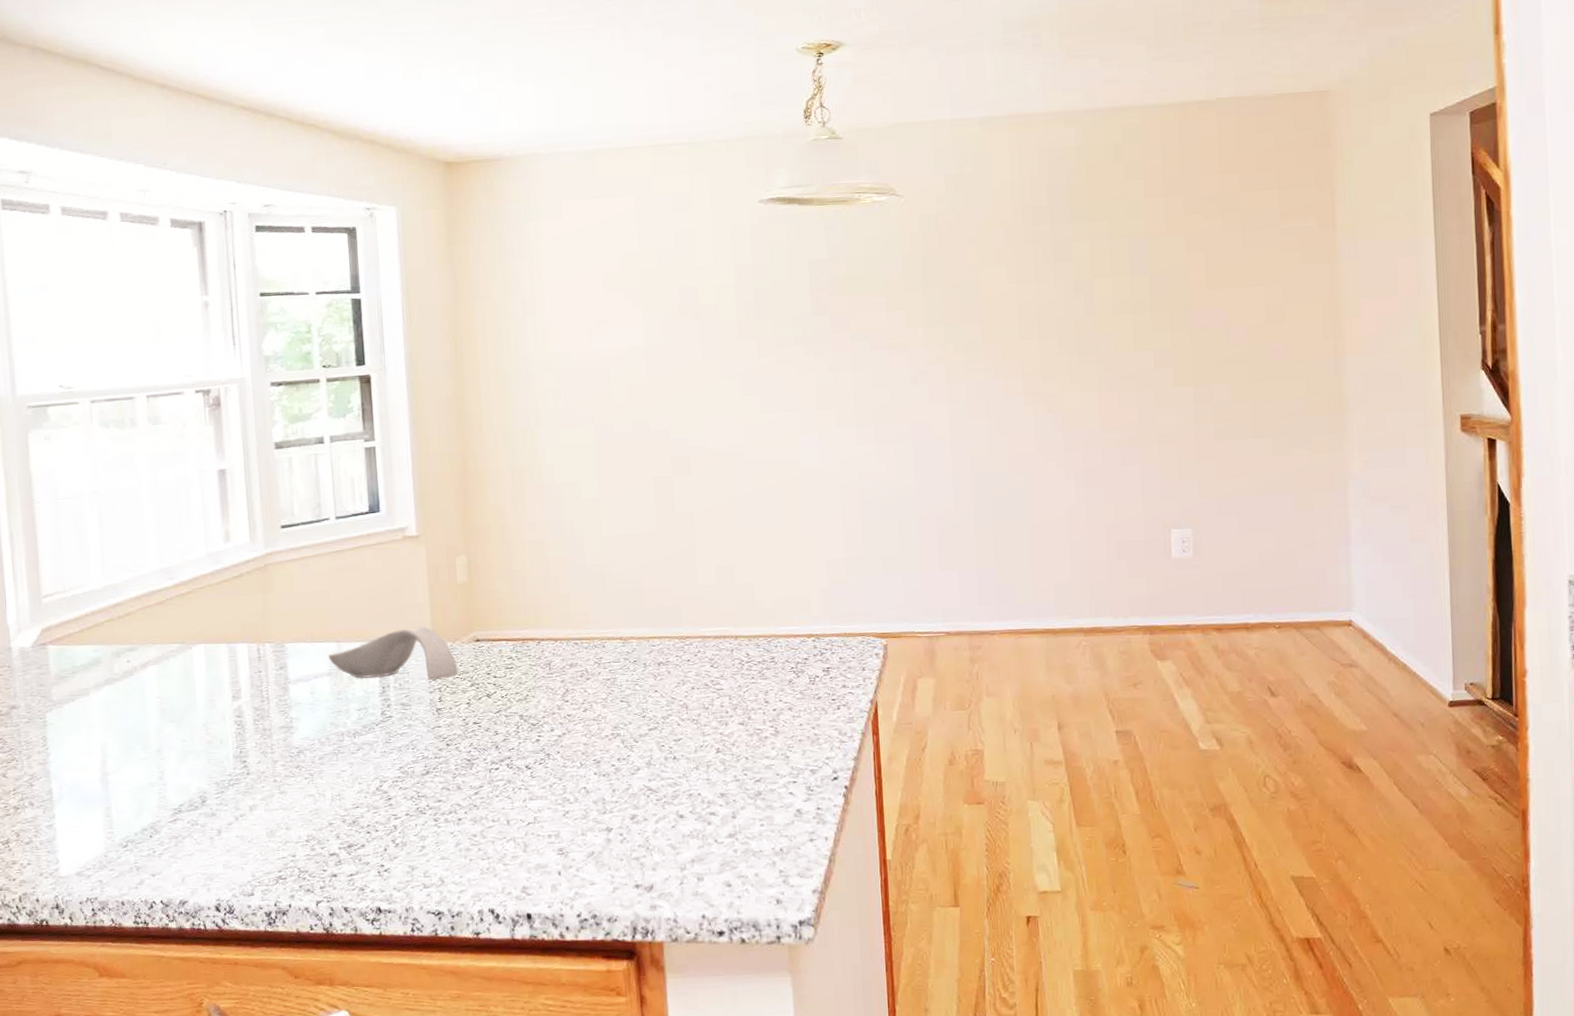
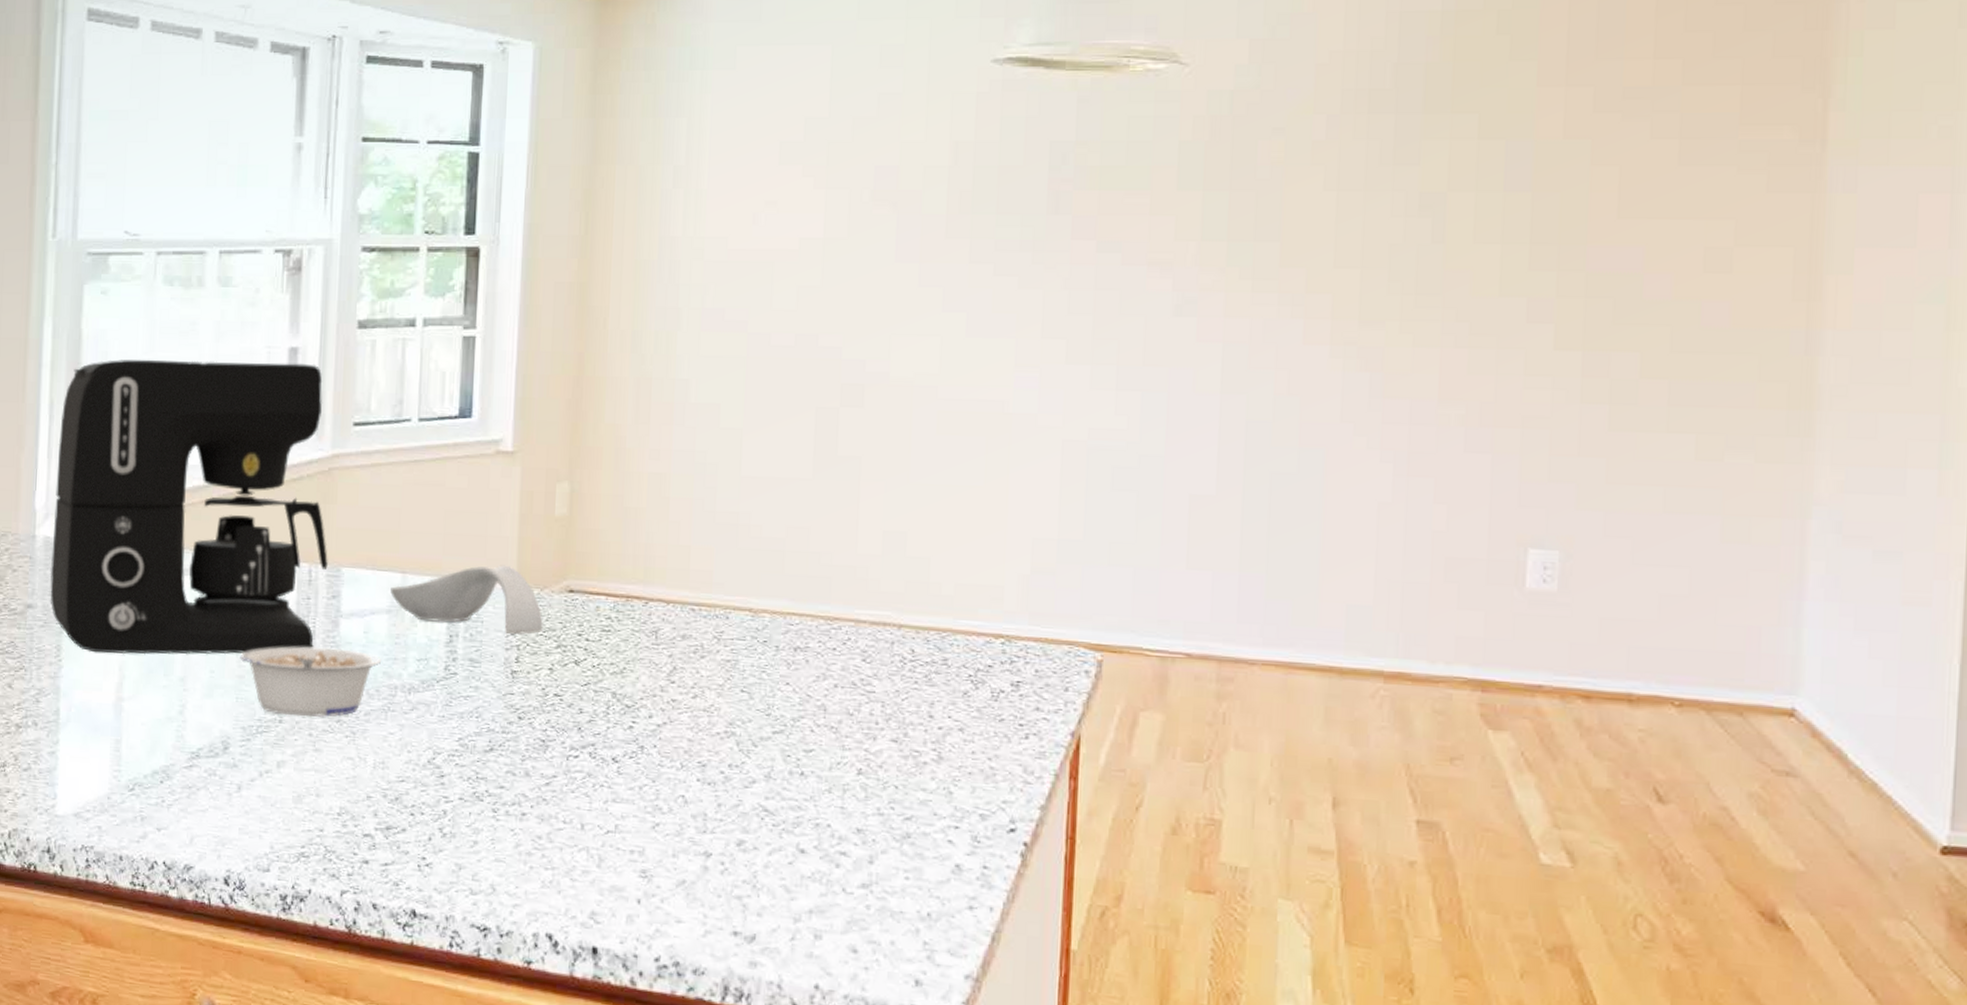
coffee maker: none [21,481,273,739] -> present [50,359,328,655]
legume: none [206,708,328,769] -> present [240,646,381,718]

